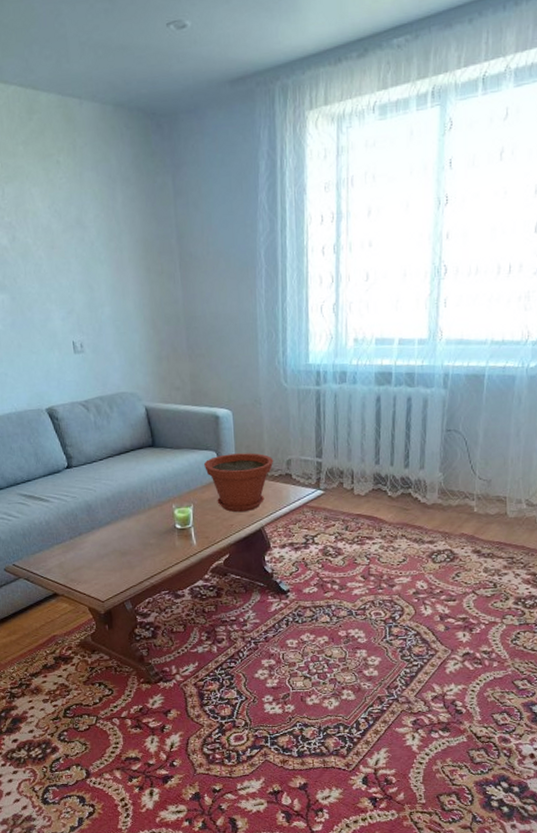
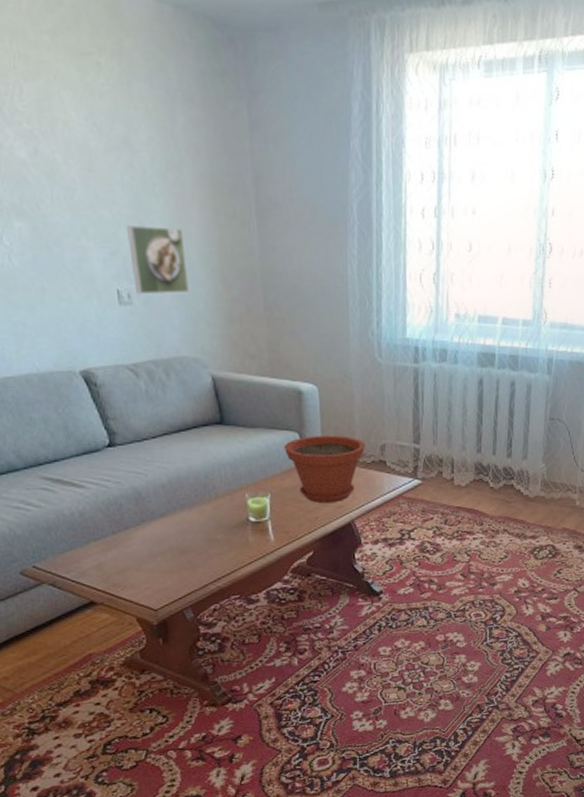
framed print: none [80,287,127,344] -> present [127,226,189,295]

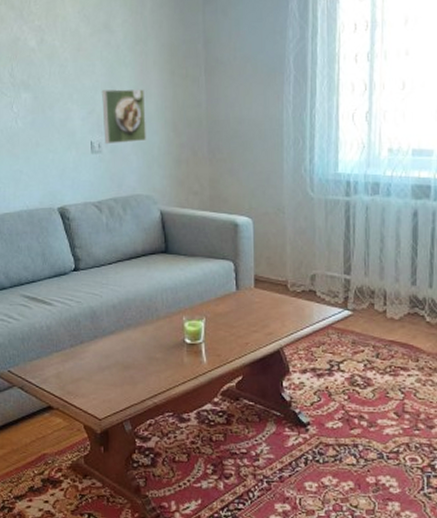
plant pot: present [284,435,366,504] -> none [220,265,297,330]

